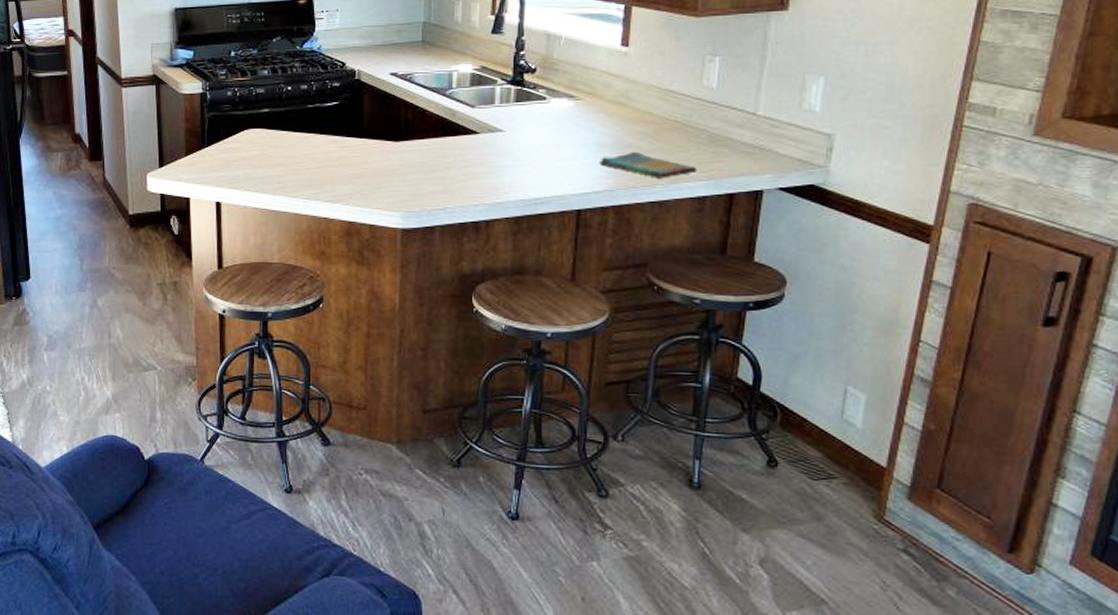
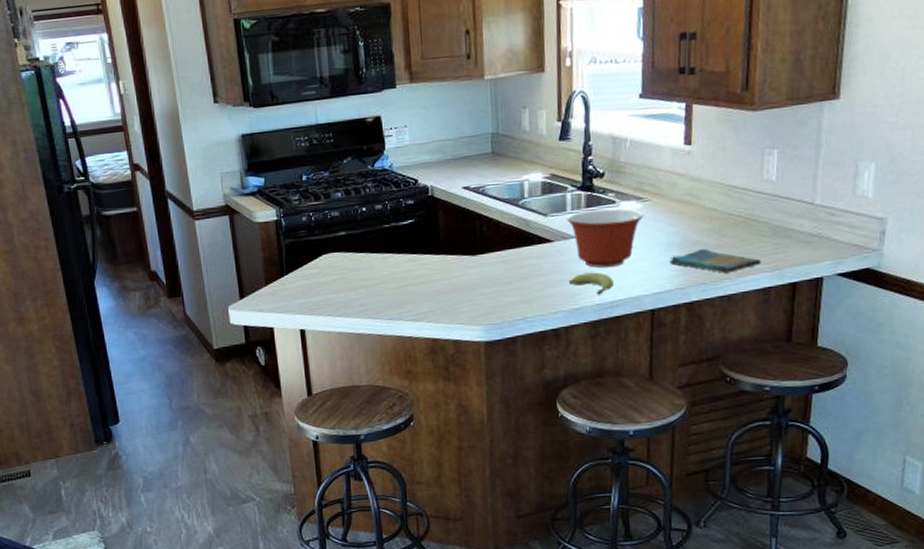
fruit: none [492,167,539,191] -> present [568,272,614,295]
mixing bowl: none [494,105,575,164] -> present [566,208,644,268]

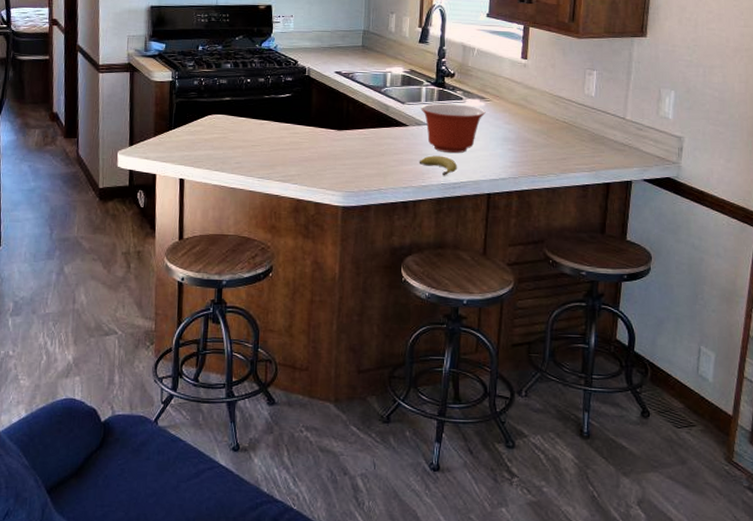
dish towel: present [669,248,762,273] -> none [505,145,582,169]

